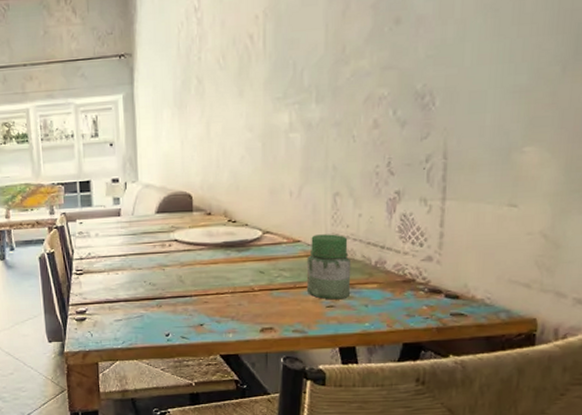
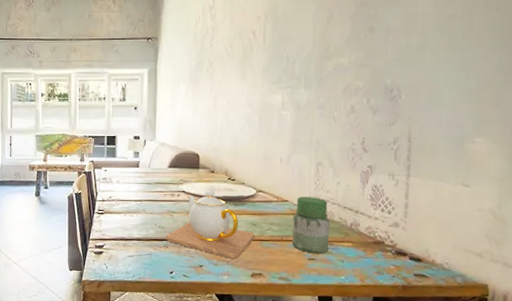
teapot: none [158,236,263,313] -> present [165,190,255,259]

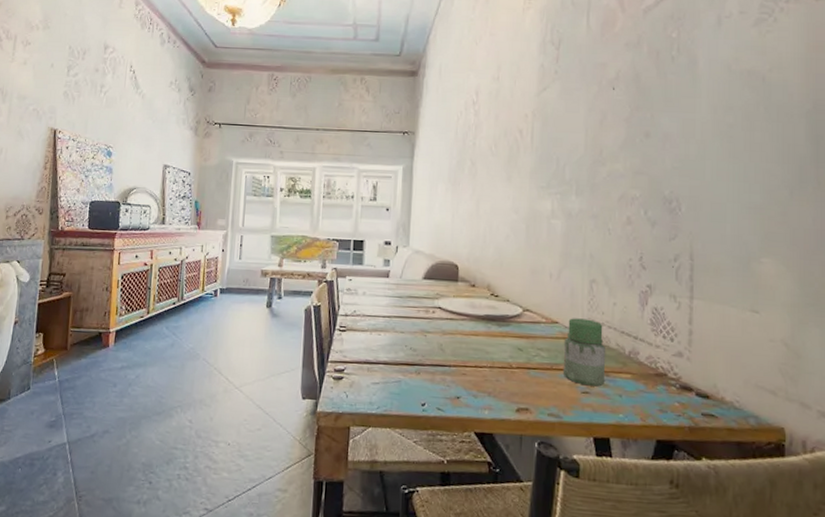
teapot: present [165,190,255,259] -> none [417,307,521,390]

